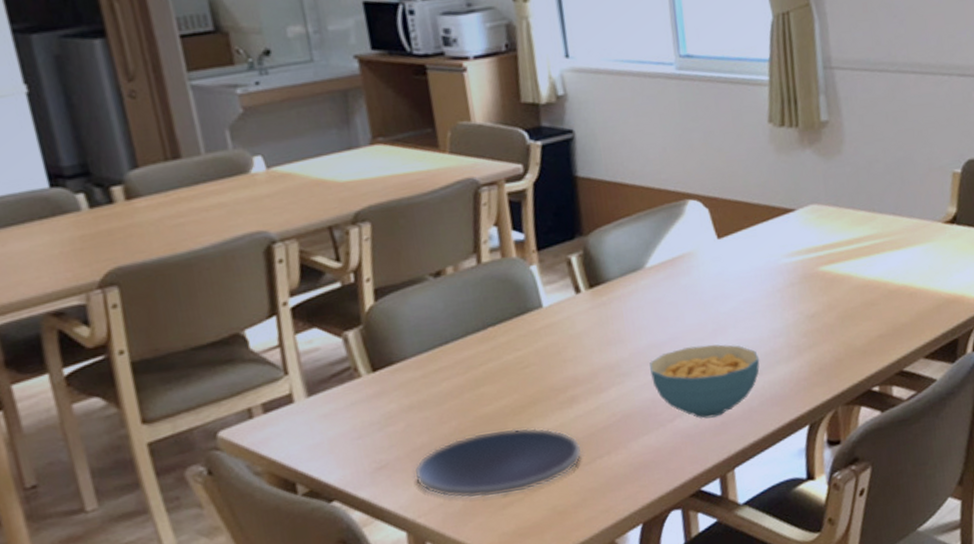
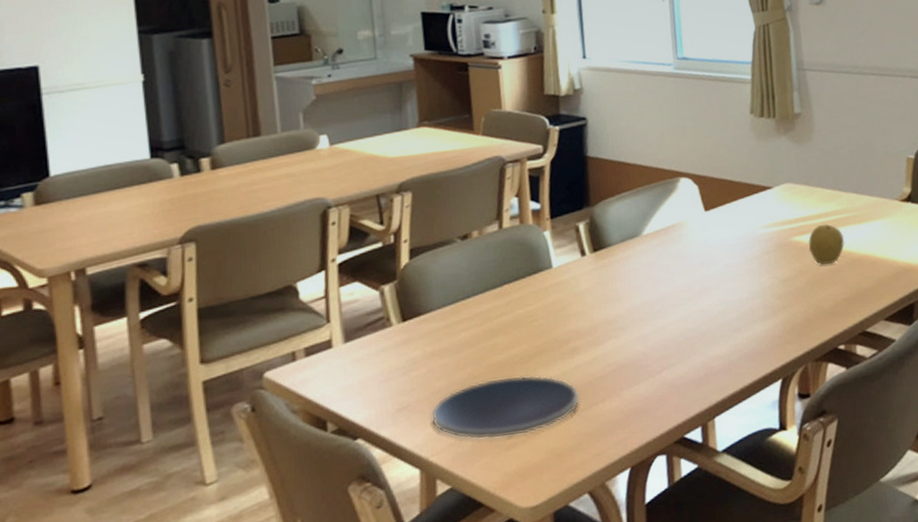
cereal bowl: present [650,344,760,419] -> none [643,303,739,371]
fruit: none [837,251,880,298] -> present [808,224,845,265]

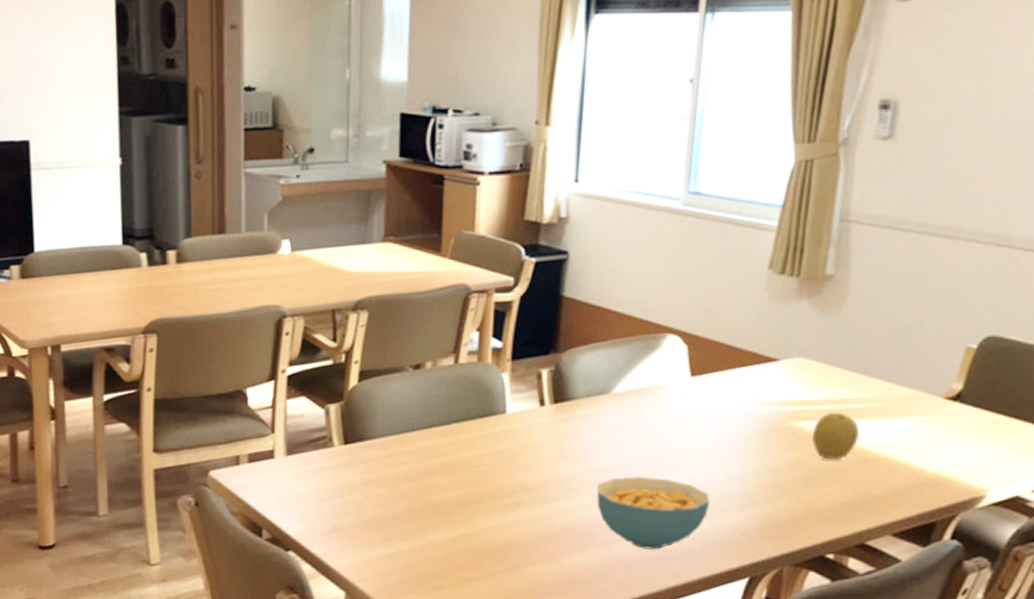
plate: present [431,375,579,440] -> none [362,517,516,580]
cereal bowl: none [643,303,739,371] -> present [597,476,710,550]

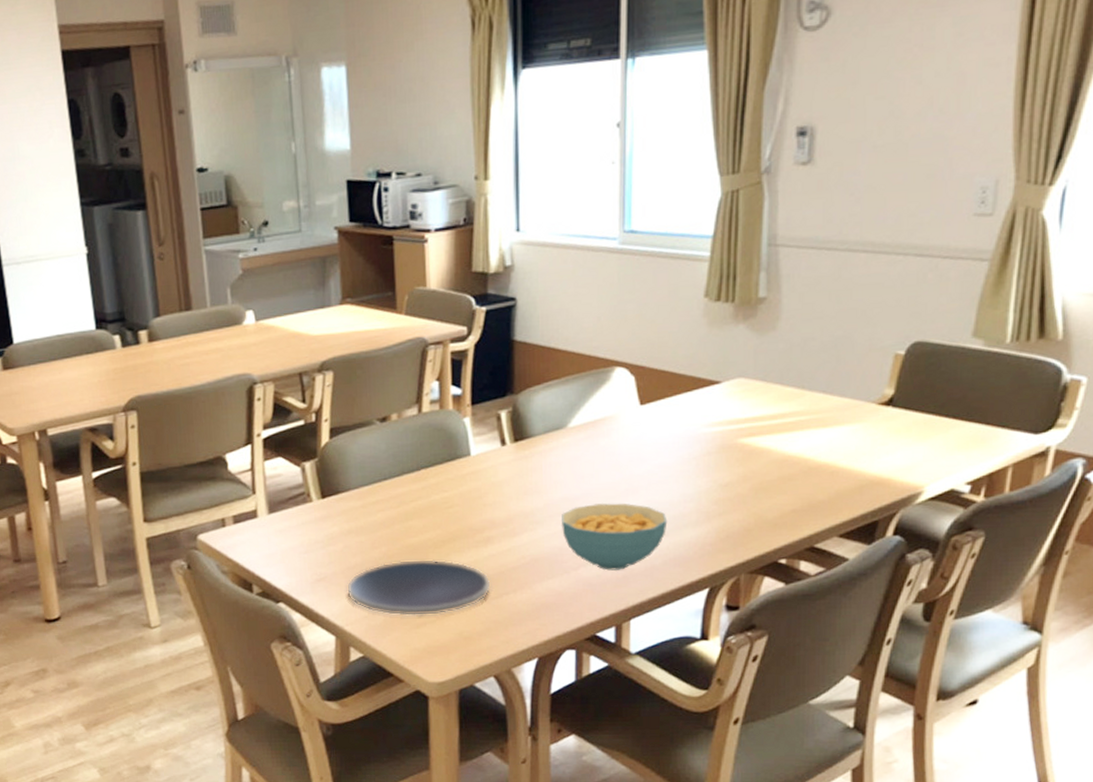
plate: none [362,517,516,580] -> present [347,558,491,617]
fruit: present [811,411,860,460] -> none [757,426,802,472]

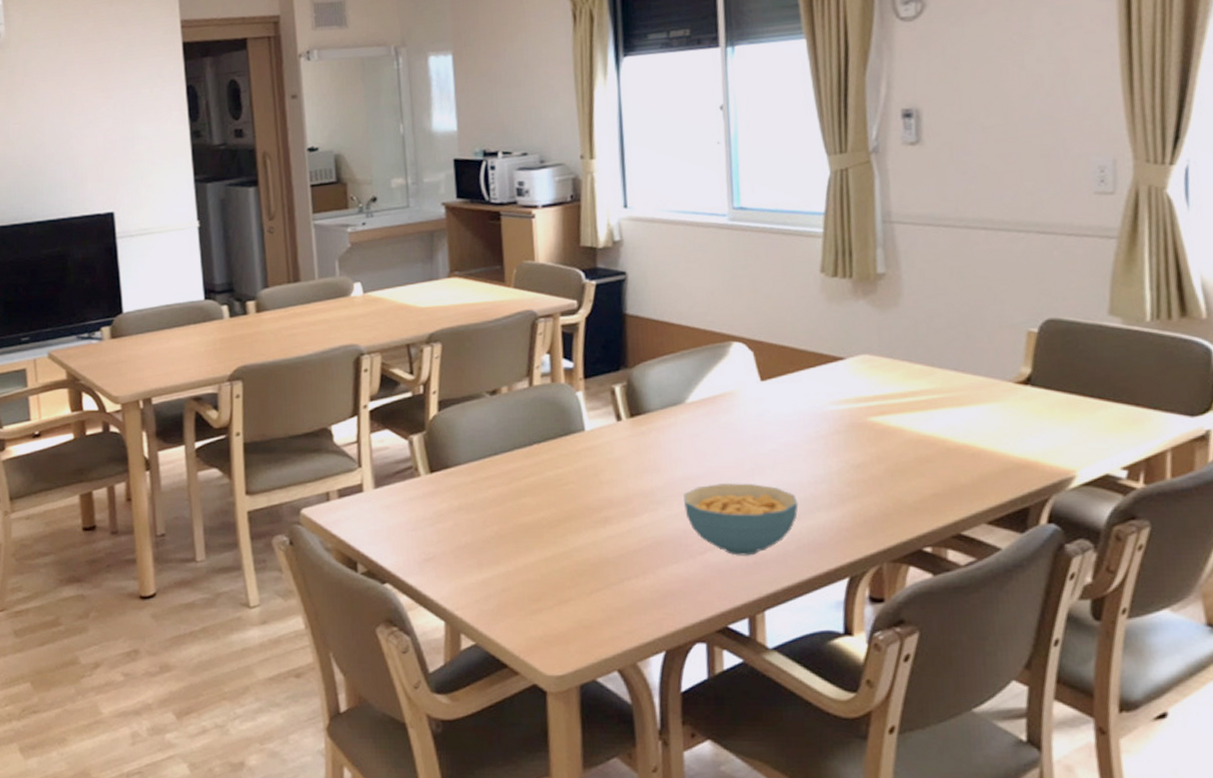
plate: present [347,558,491,617] -> none [457,539,611,602]

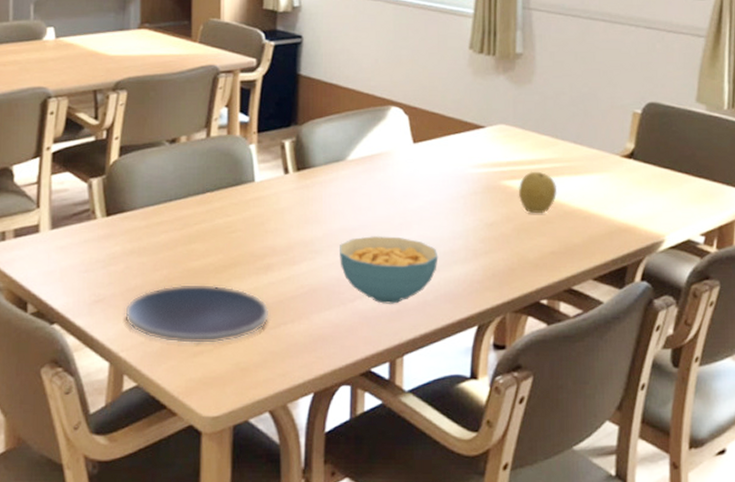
plate: none [457,539,611,602] -> present [125,283,269,344]
fruit: none [888,404,938,452] -> present [518,171,558,214]

